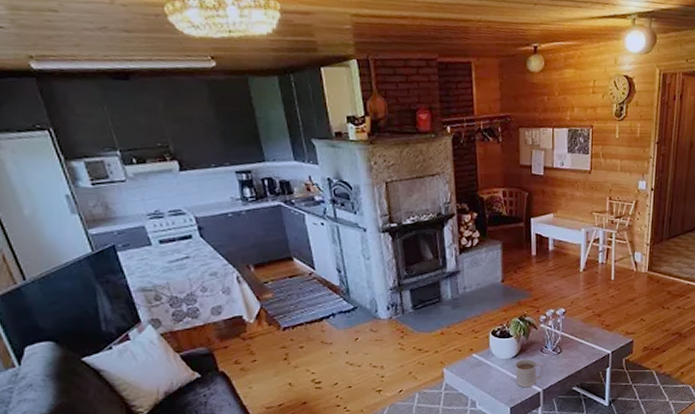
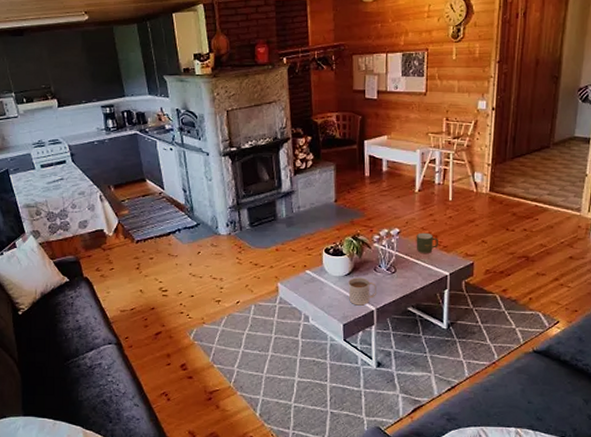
mug: none [580,312,601,334] -> present [416,232,438,254]

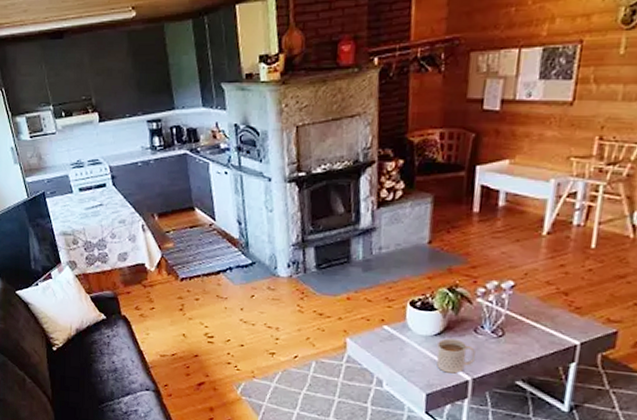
mug: present [416,232,438,254] -> none [535,288,569,317]

